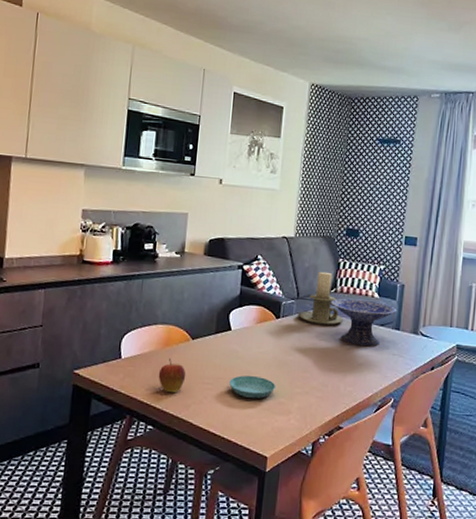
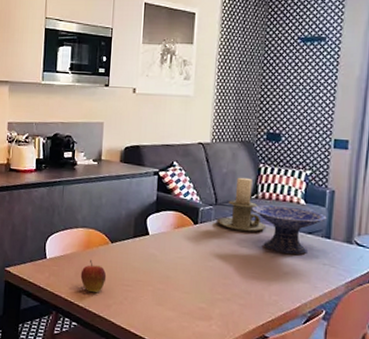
saucer: present [229,375,276,399] -> none [148,279,196,303]

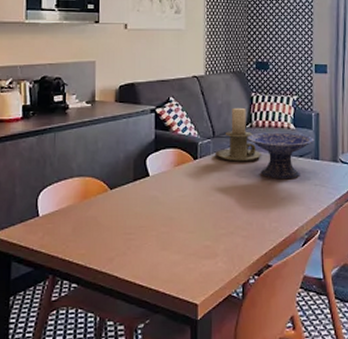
apple: present [80,260,107,293] -> none [78,211,107,247]

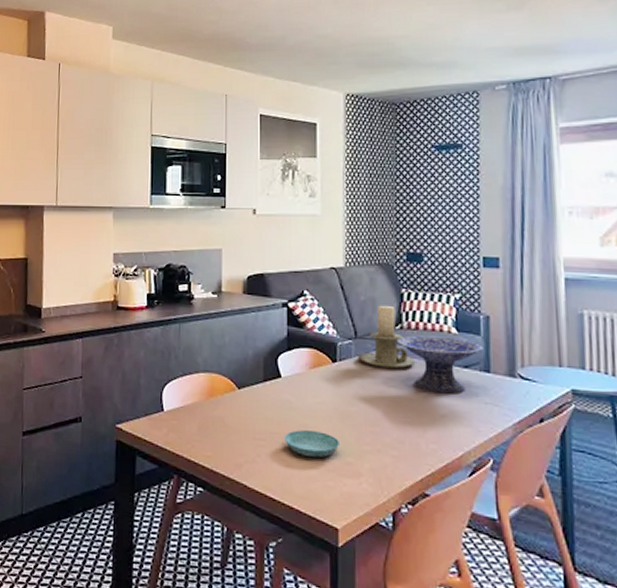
saucer: none [152,221,200,245] -> present [285,430,341,458]

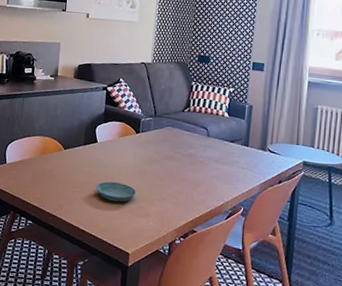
candle holder: present [358,305,416,369] -> none [155,93,197,141]
decorative bowl: present [396,335,484,394] -> none [184,116,246,160]

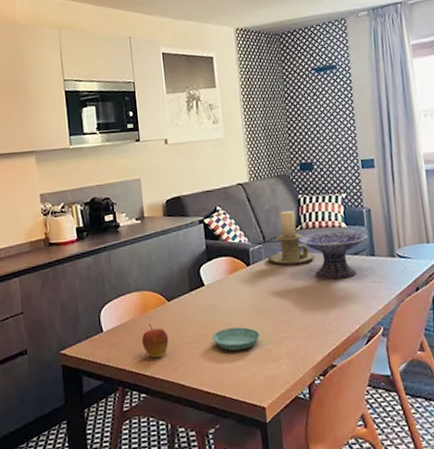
apple: none [36,164,60,195] -> present [141,323,169,358]
candle holder: none [155,93,197,141] -> present [268,210,316,265]
decorative bowl: none [184,116,246,160] -> present [298,231,368,279]

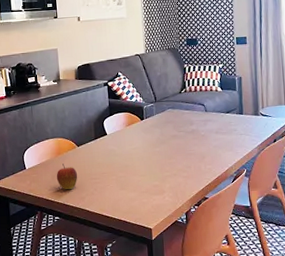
saucer: present [212,327,261,351] -> none [112,167,150,186]
candle holder: present [268,210,316,265] -> none [158,77,196,120]
decorative bowl: present [298,231,368,279] -> none [182,94,239,132]

